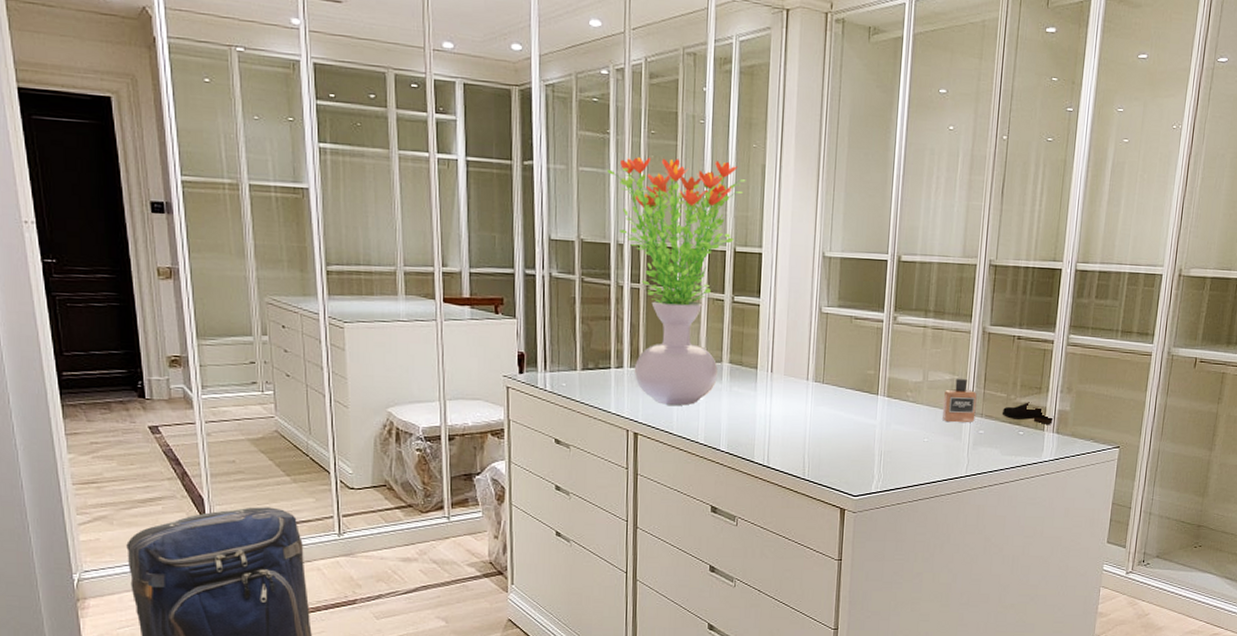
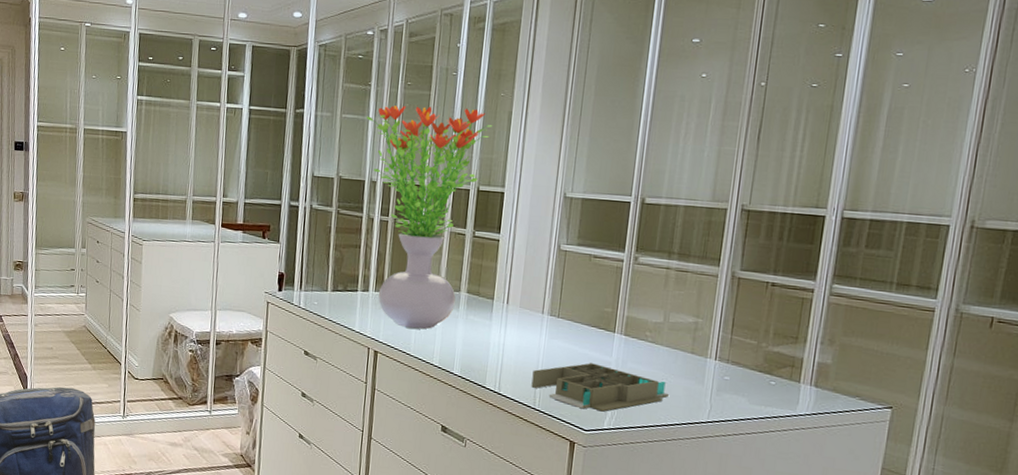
architectural model: none [800,427,930,476] -> present [531,363,668,412]
perfume: present [942,378,977,423] -> none [683,321,723,368]
shoe: present [1001,402,1054,425] -> none [750,351,812,377]

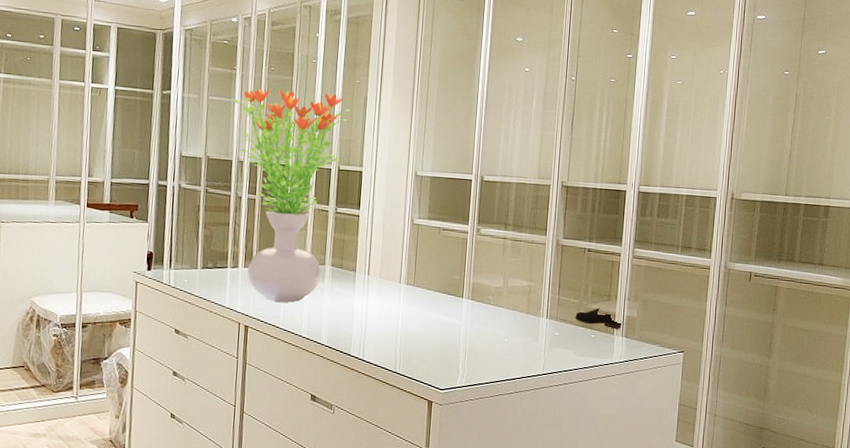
architectural model: present [531,363,668,412] -> none [392,327,510,371]
shoe: none [750,351,812,377] -> present [575,308,623,329]

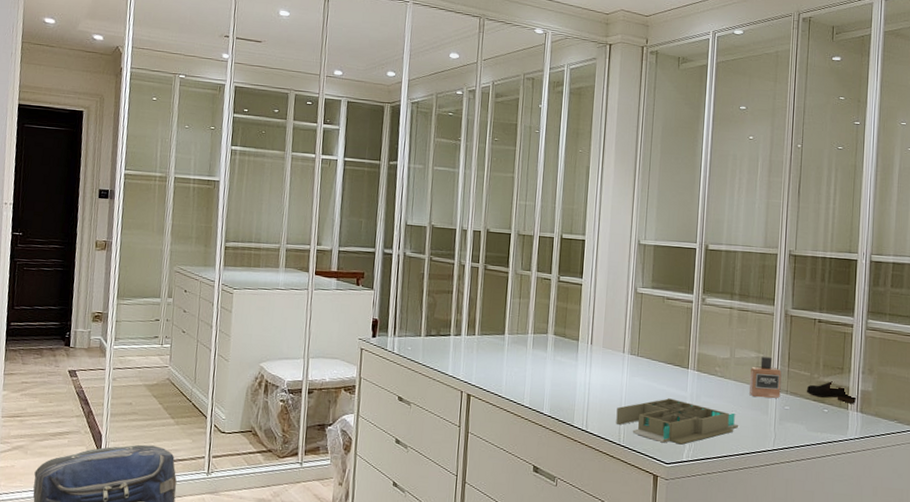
flower arrangement: present [232,89,350,303] -> none [456,159,573,372]
architectural model: none [392,327,510,371] -> present [616,398,738,445]
perfume: none [520,284,552,325] -> present [749,356,782,398]

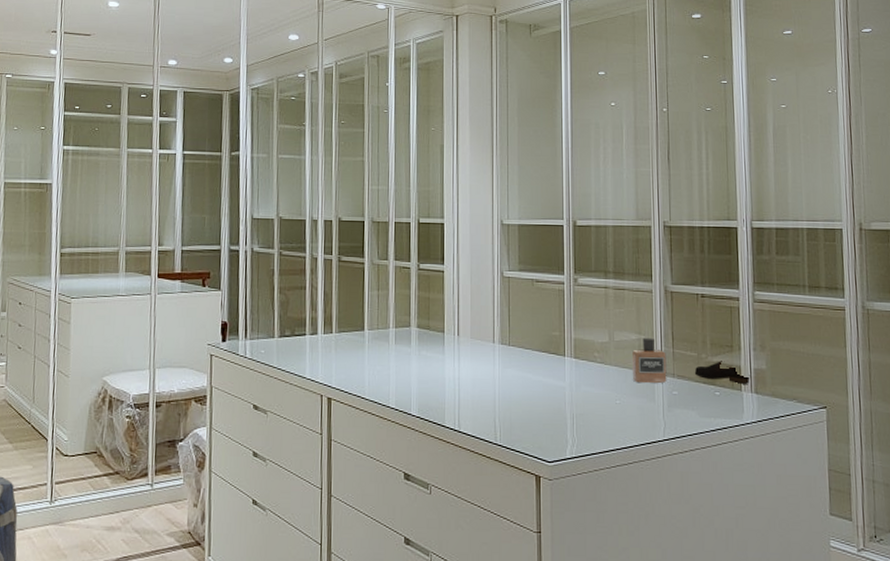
architectural model: present [616,398,738,445] -> none [491,390,624,440]

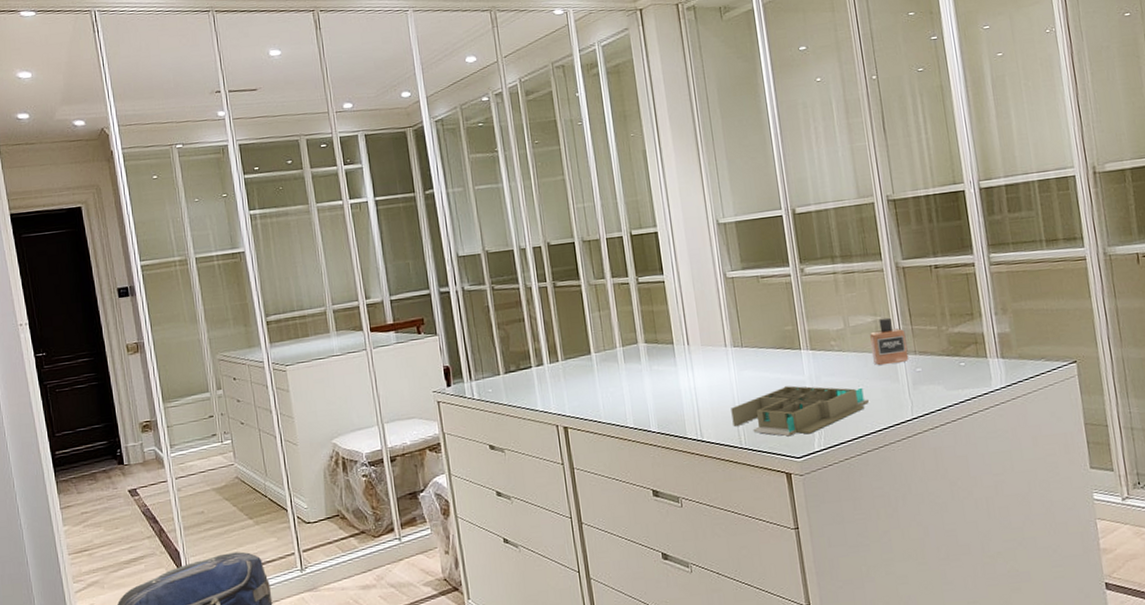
architectural model: none [491,390,624,440] -> present [731,385,869,437]
shoe: present [694,361,750,384] -> none [936,330,995,352]

